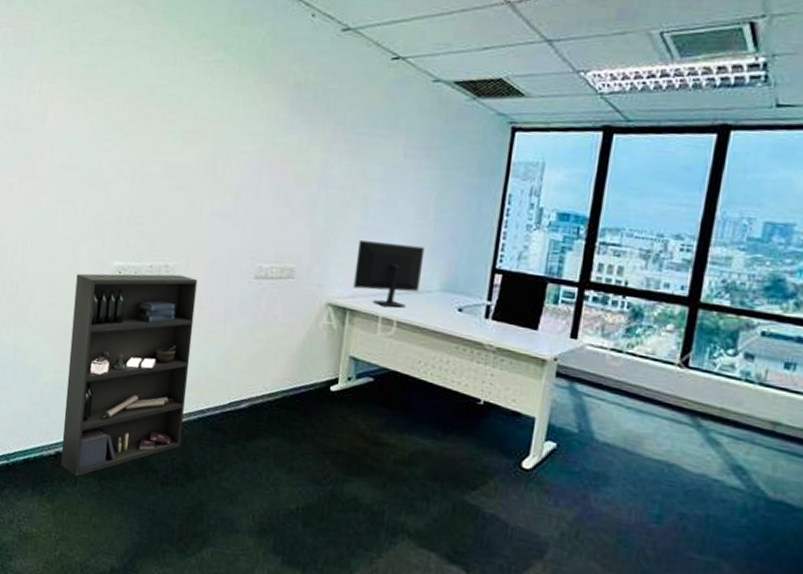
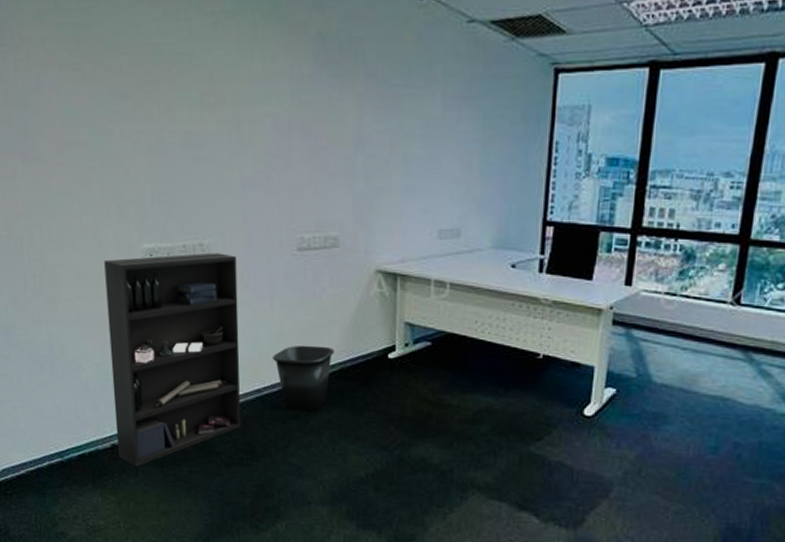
waste bin: none [219,369,279,438] -> present [273,345,334,412]
monitor: present [353,239,425,308] -> none [401,200,473,270]

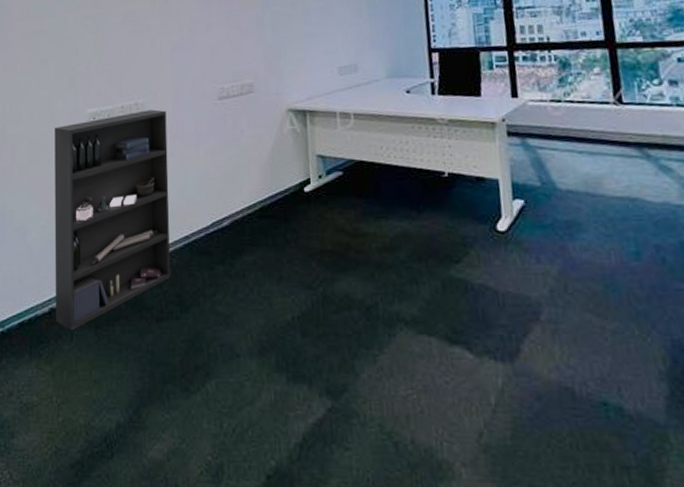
waste bin: present [273,345,334,412] -> none [199,186,255,256]

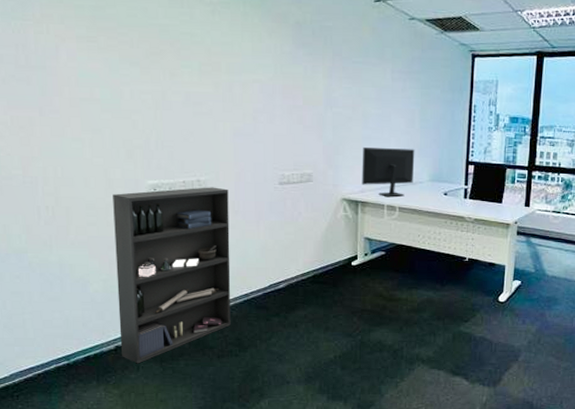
monitor: none [306,42,368,103] -> present [362,146,415,198]

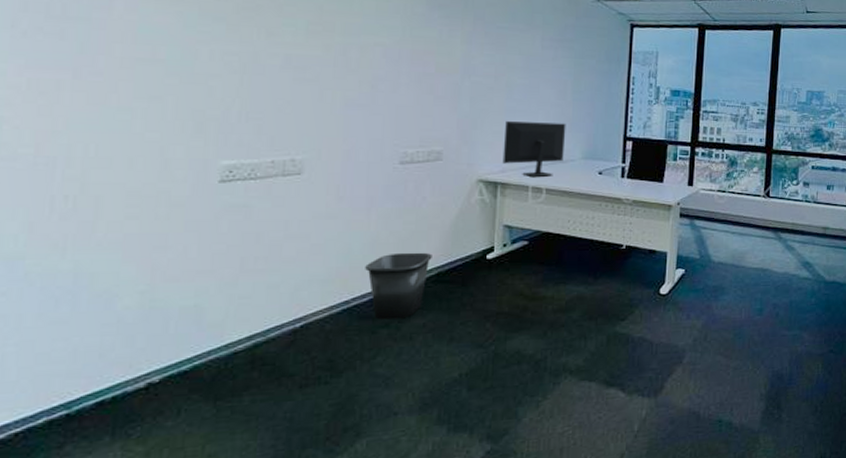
bookshelf: present [113,187,231,364] -> none [154,168,333,406]
waste bin: none [258,257,309,310] -> present [365,252,432,320]

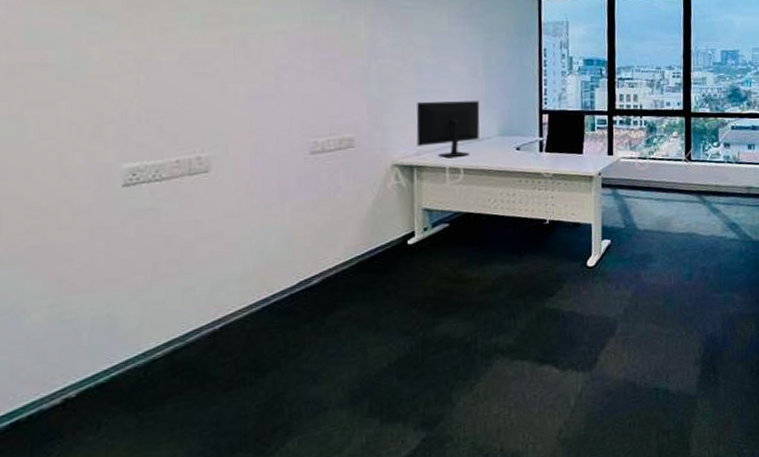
waste bin: present [365,252,432,320] -> none [283,242,352,315]

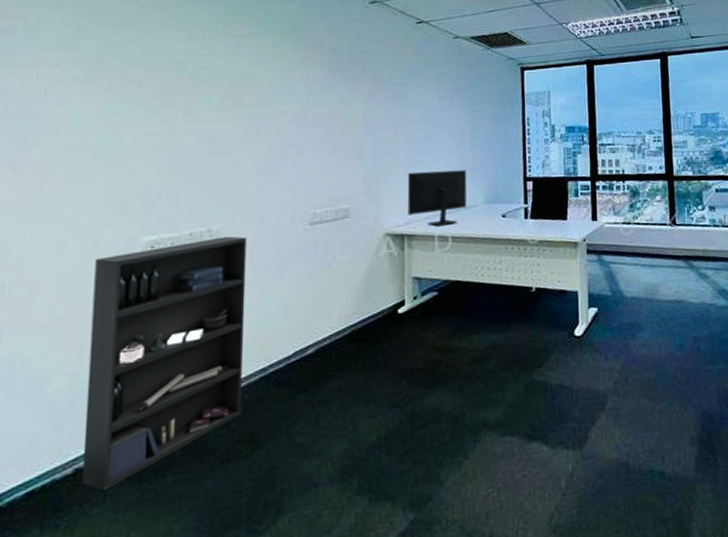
bookshelf: none [69,164,244,420] -> present [81,236,247,491]

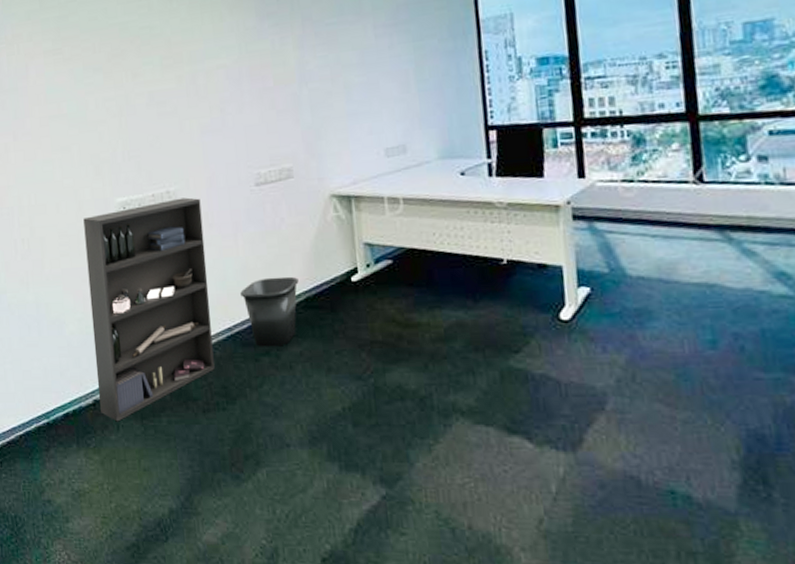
waste bin: none [281,311,345,386] -> present [240,276,299,347]
monitor: present [407,170,467,227] -> none [349,120,418,187]

